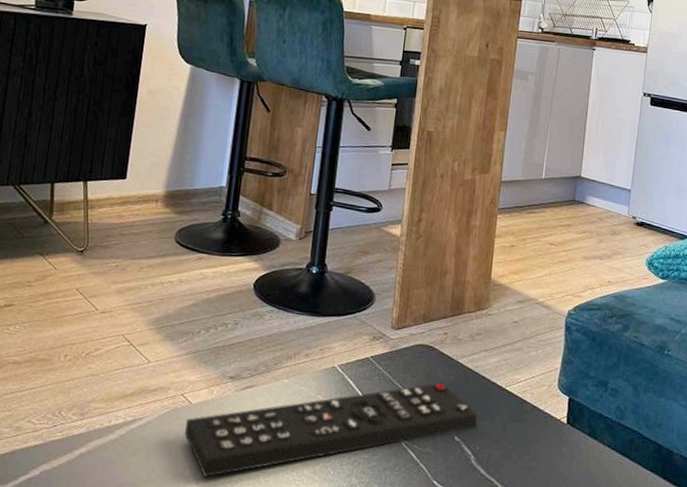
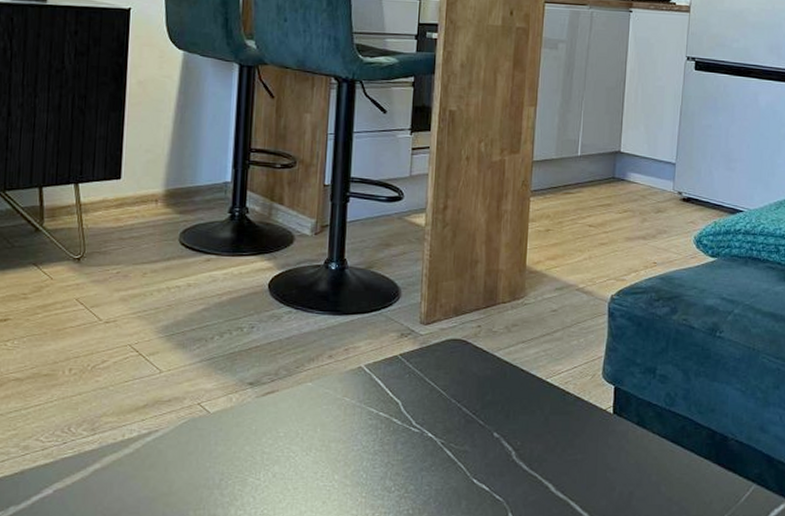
remote control: present [185,383,477,478] -> none [205,378,517,488]

